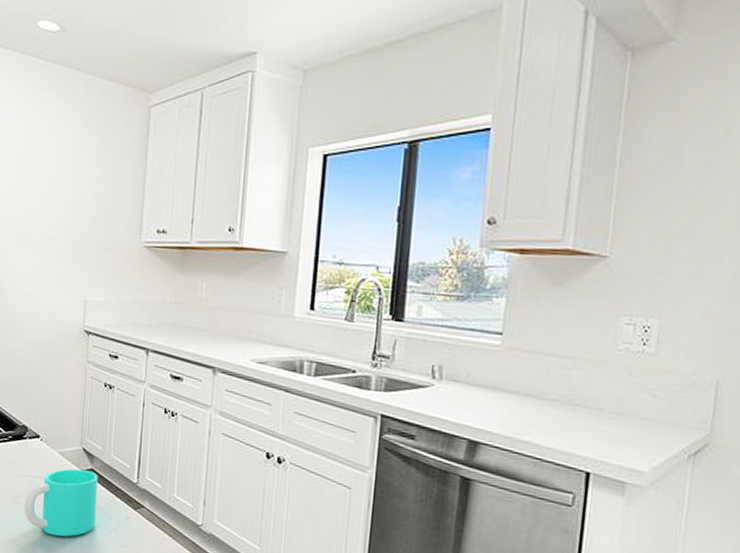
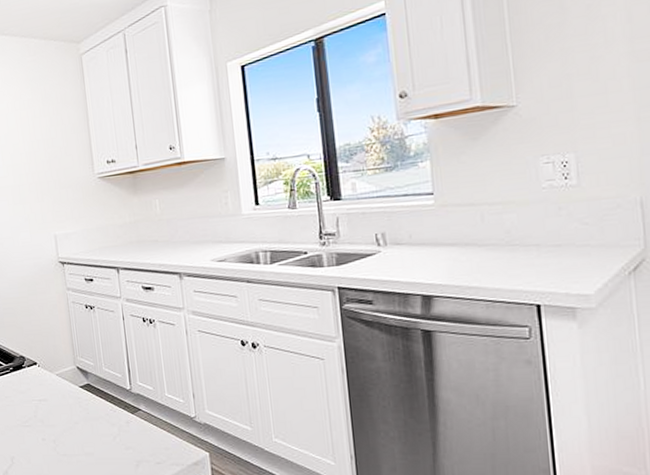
cup: present [24,468,98,537] -> none [34,386,100,450]

